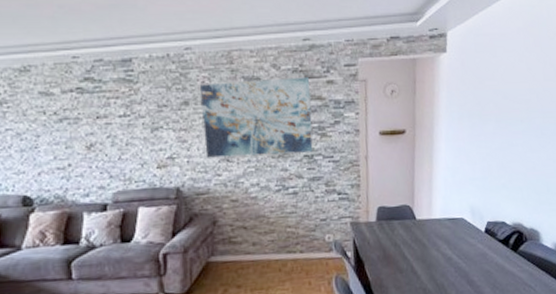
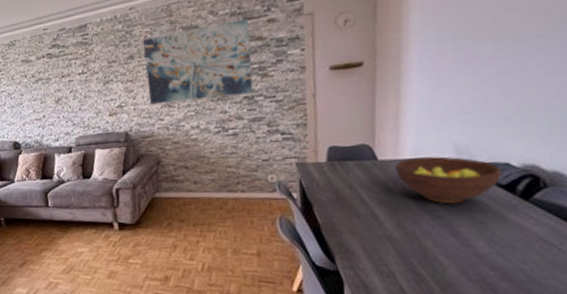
fruit bowl: none [428,216,501,258] -> present [394,156,503,205]

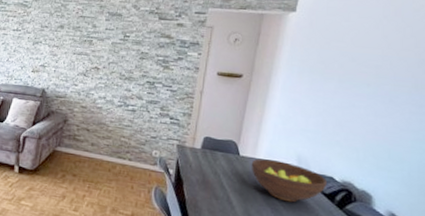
wall art: present [142,19,254,105] -> none [69,14,162,80]

